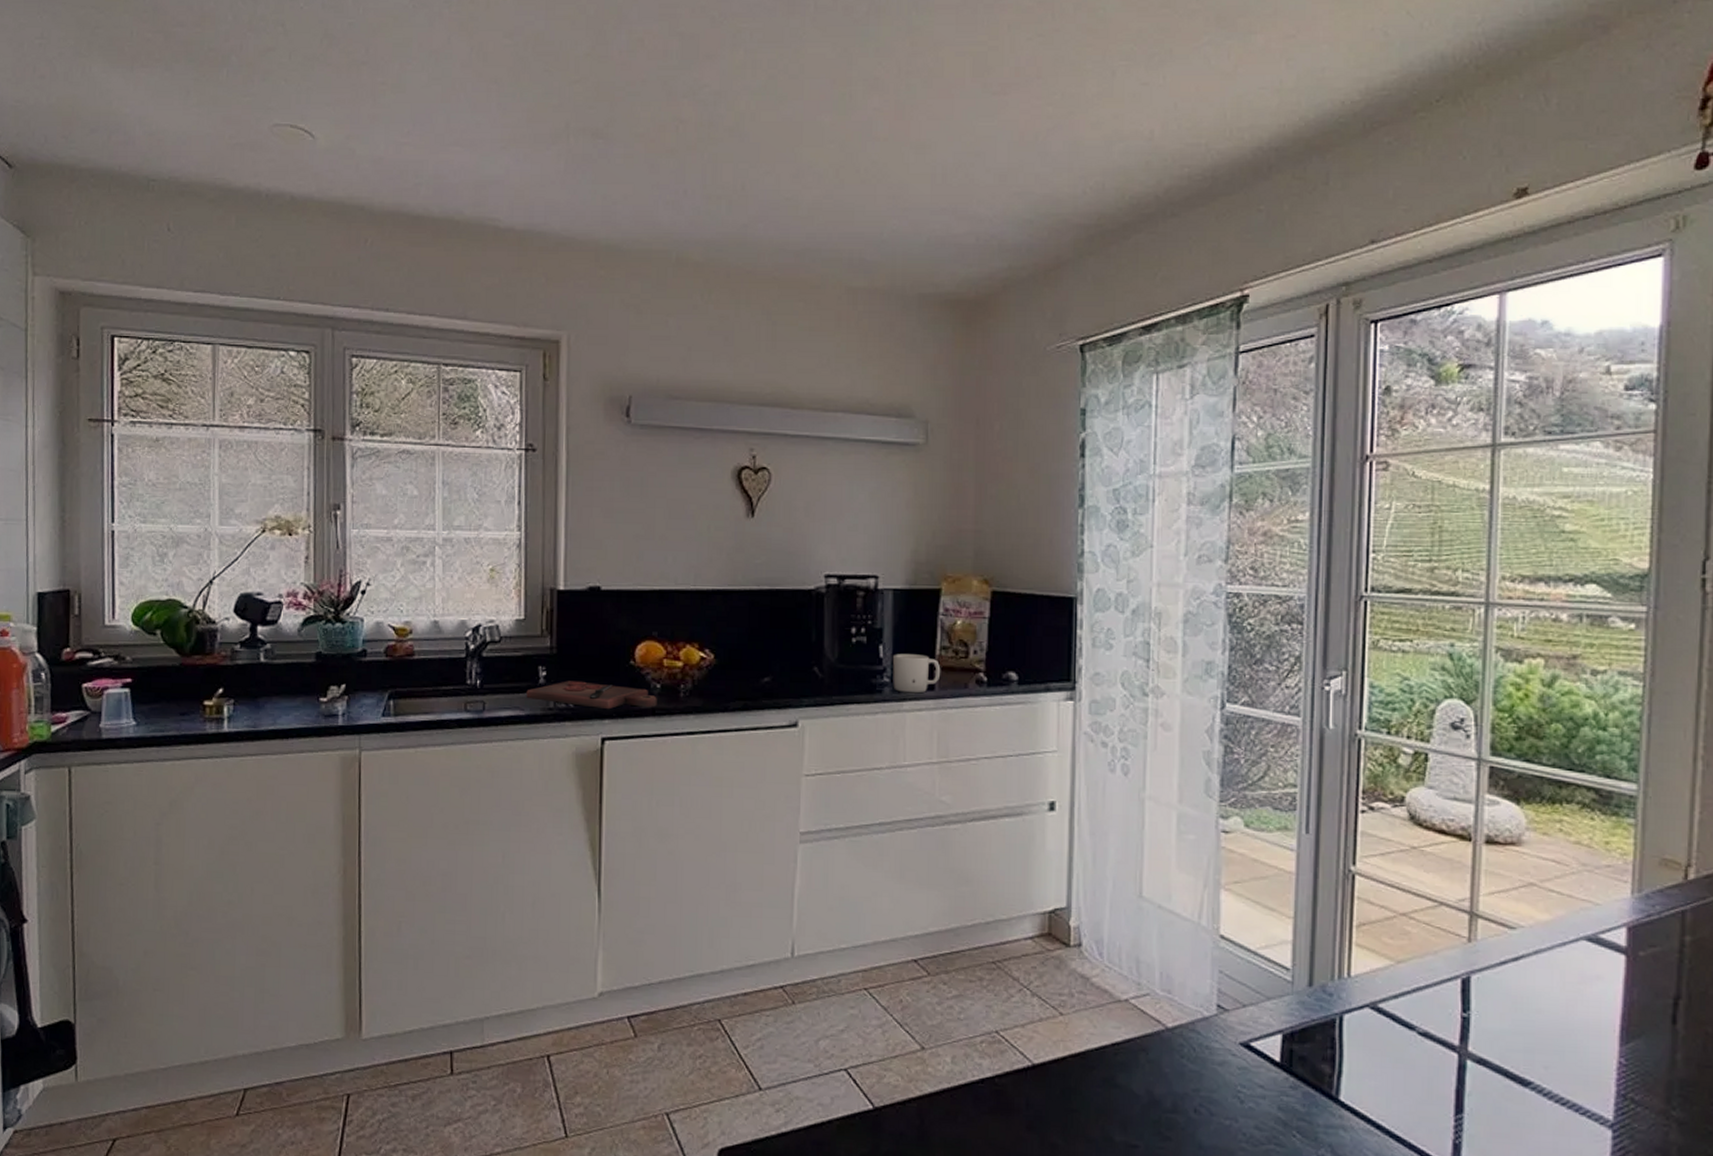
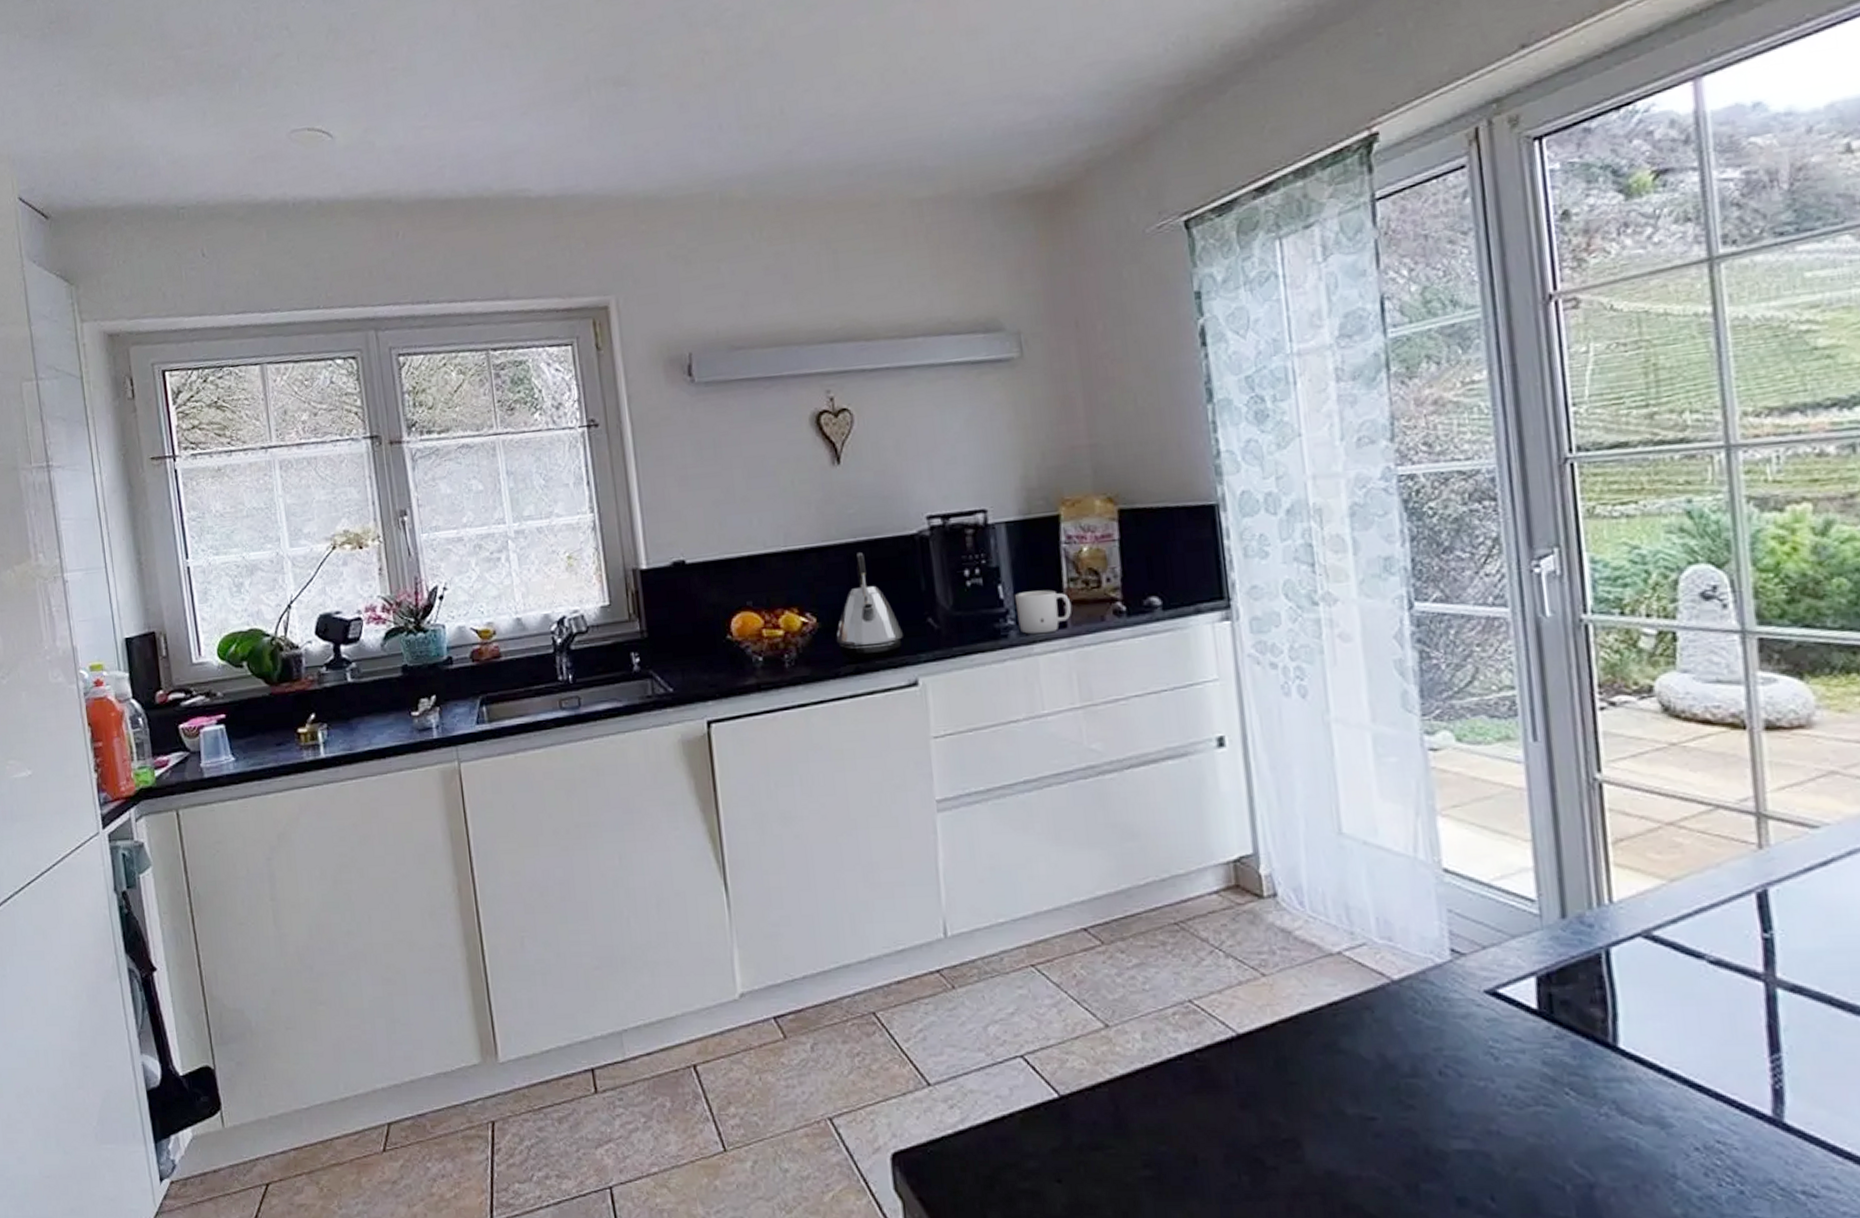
cutting board: present [526,681,657,710] -> none [621,663,762,691]
kettle: none [729,600,791,699] -> present [836,552,904,661]

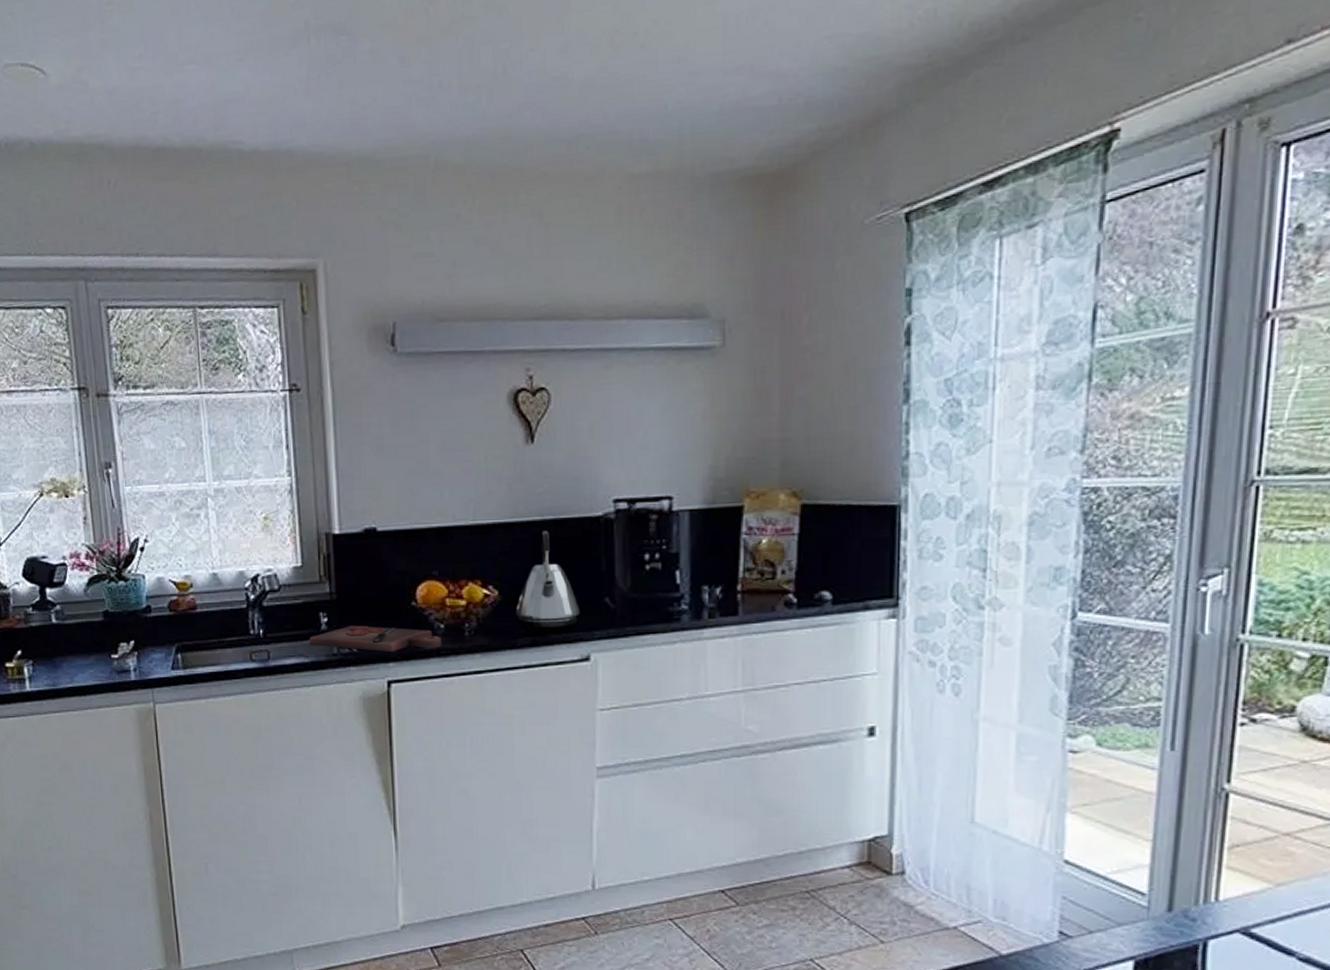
cutting board: none [621,663,762,691] -> present [309,625,442,653]
mug: present [1014,589,1072,635] -> none [690,578,745,620]

